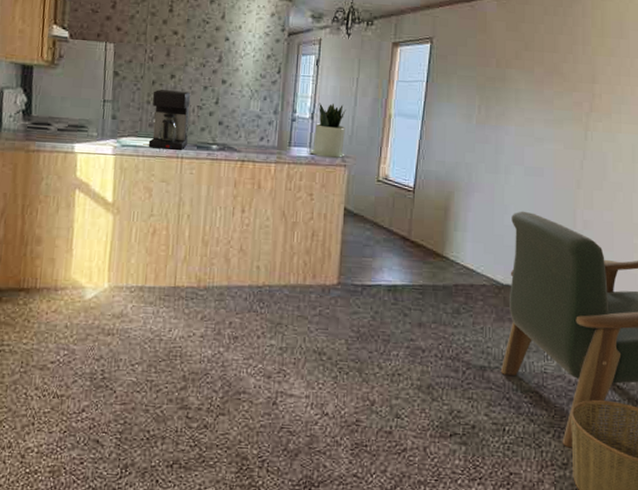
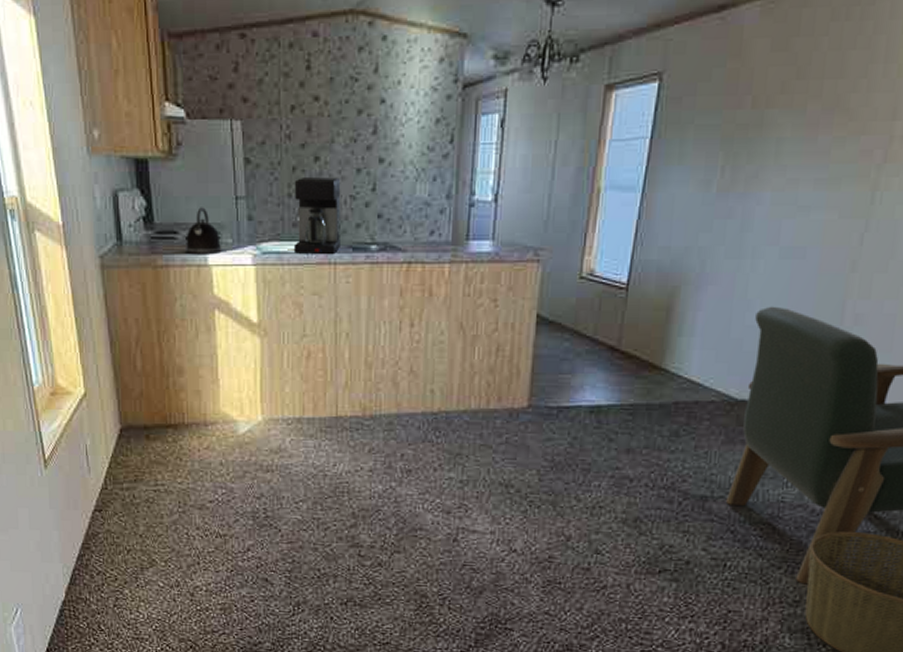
kettle: none [56,106,88,145] -> present [186,207,222,255]
planter: present [309,103,346,159] -> none [492,179,540,252]

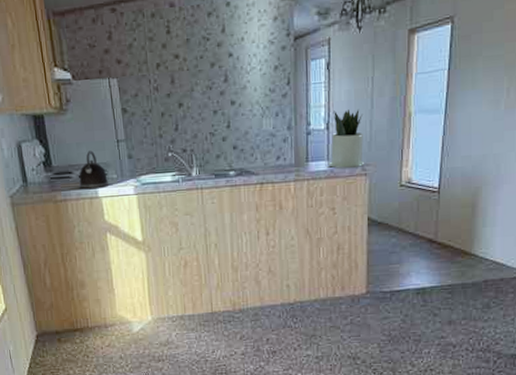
coffee maker: present [293,176,341,255] -> none [163,119,205,183]
planter: none [492,179,540,252] -> present [328,109,365,170]

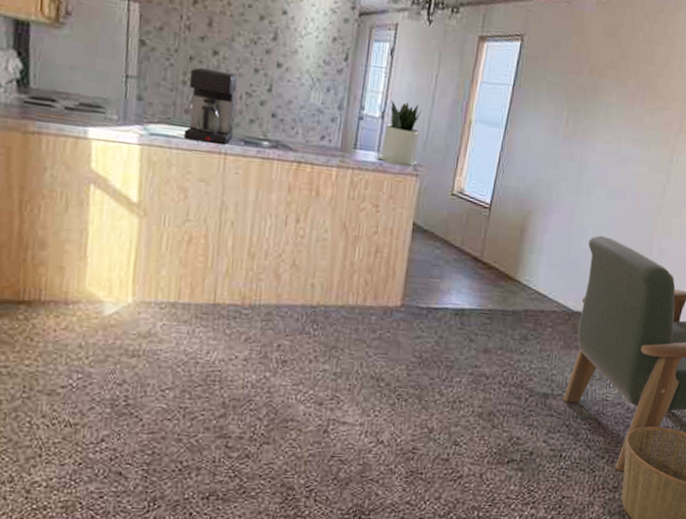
kettle: present [79,150,109,190] -> none [63,79,106,129]
coffee maker: none [163,119,205,183] -> present [183,67,238,146]

